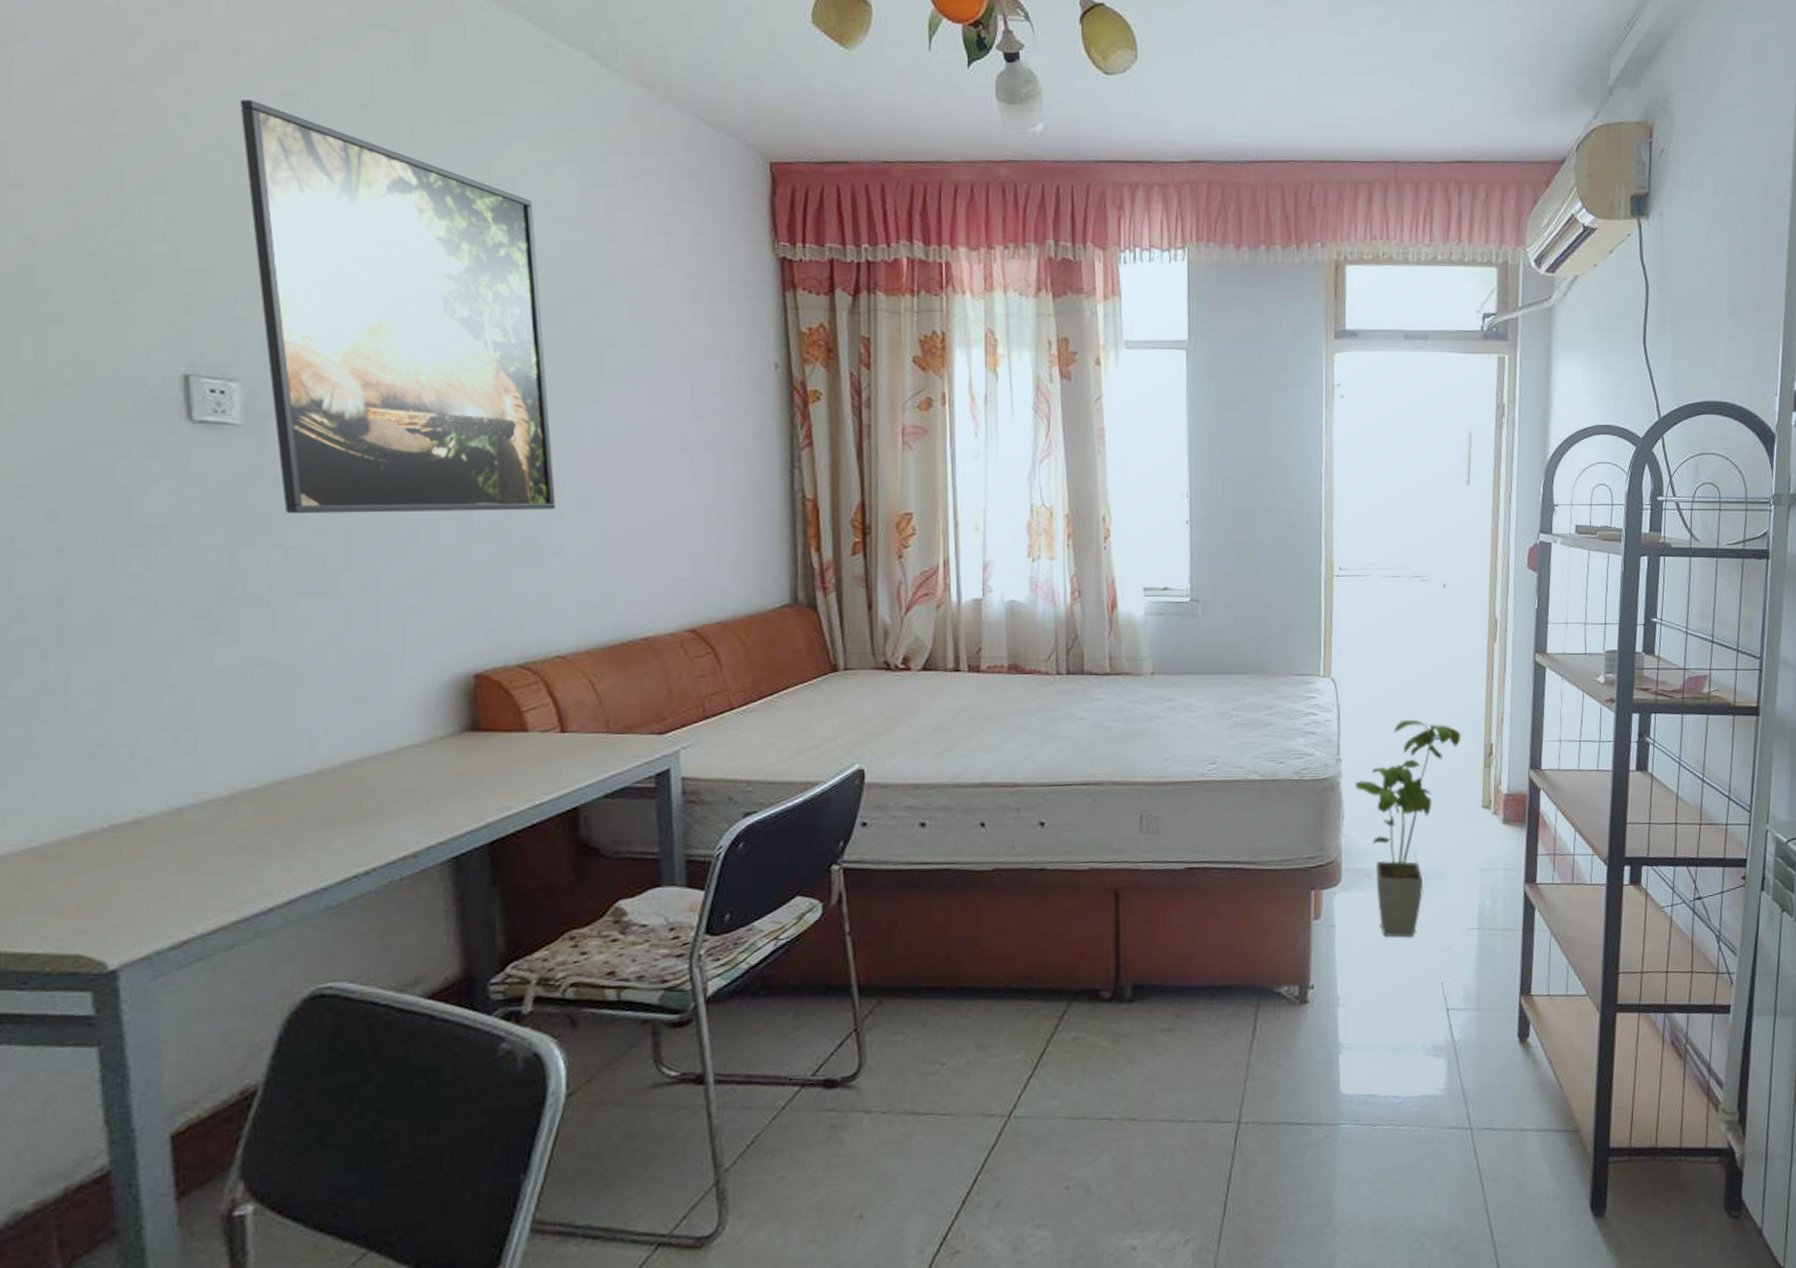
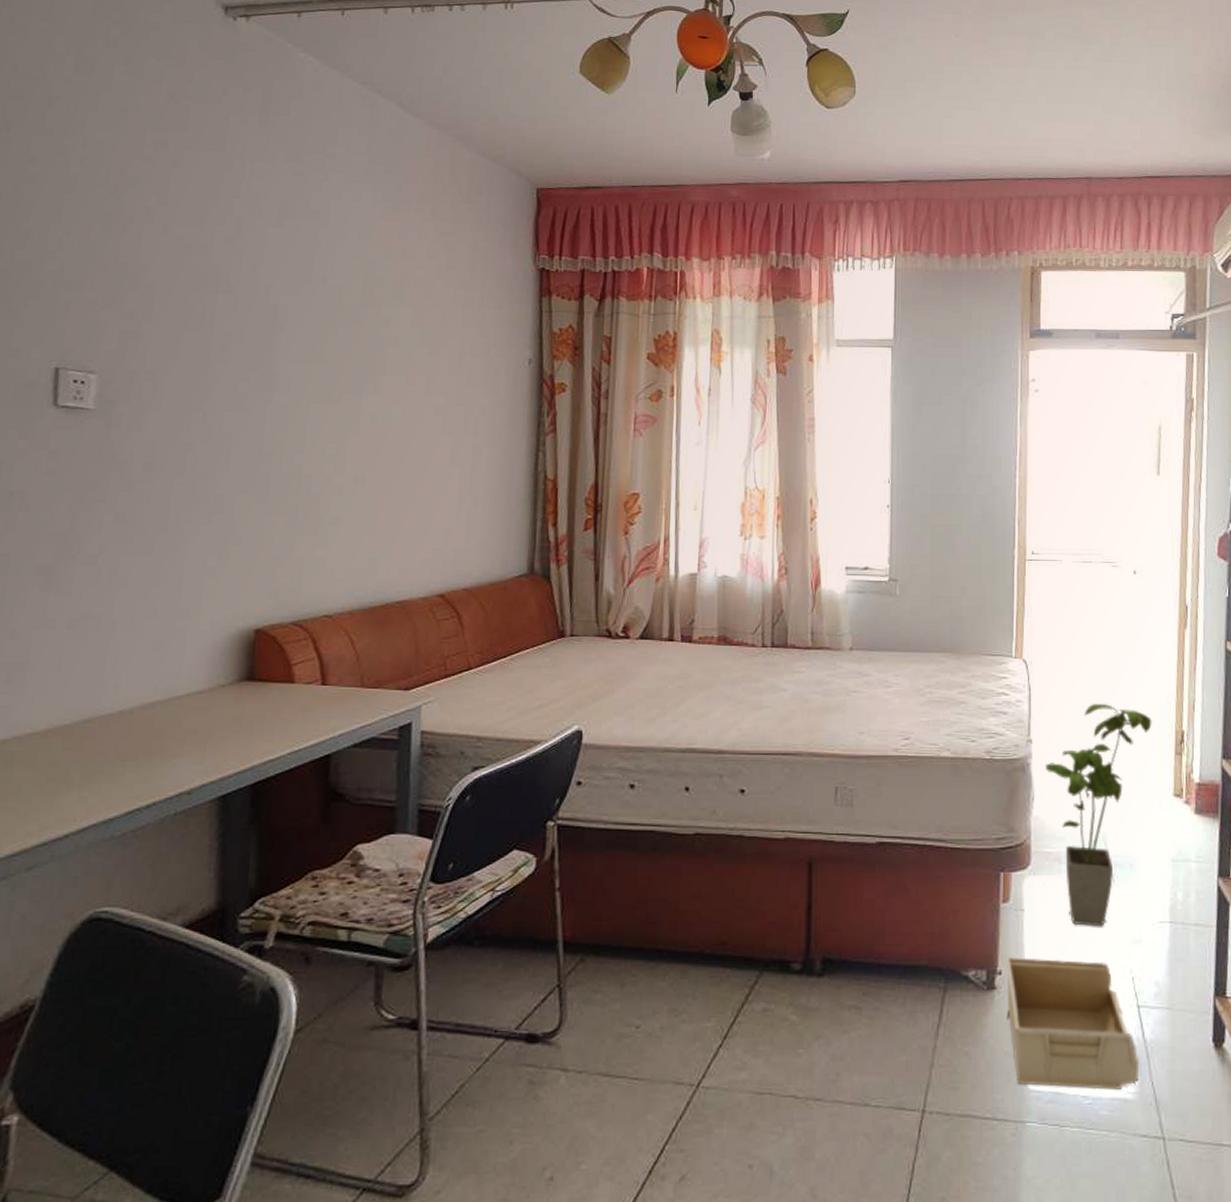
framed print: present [240,99,555,513] -> none [119,146,341,486]
storage bin: none [1318,970,1448,1091] -> present [1006,957,1139,1090]

